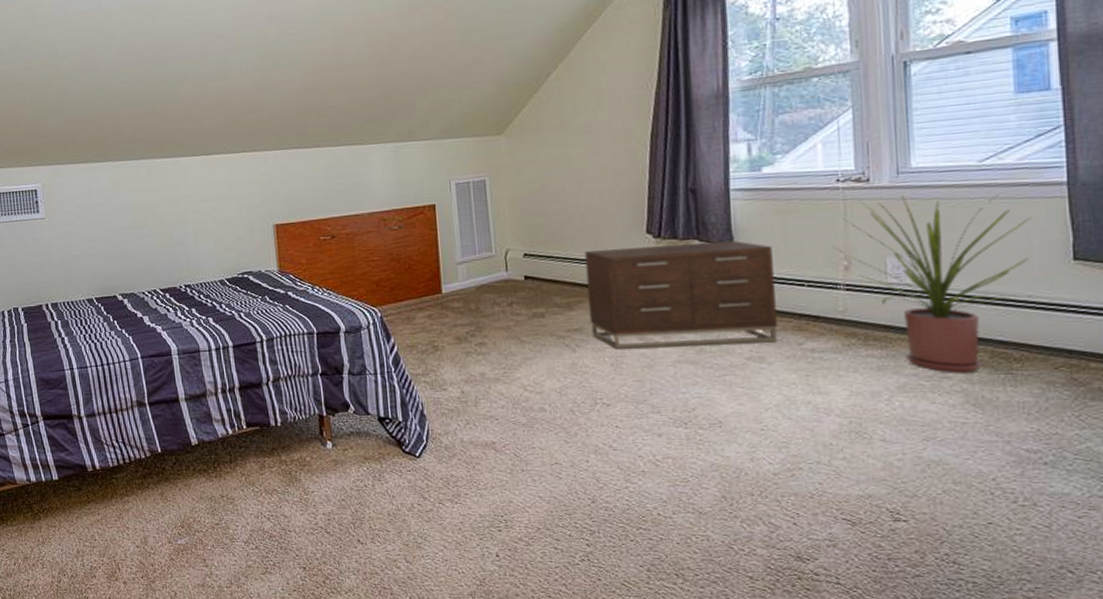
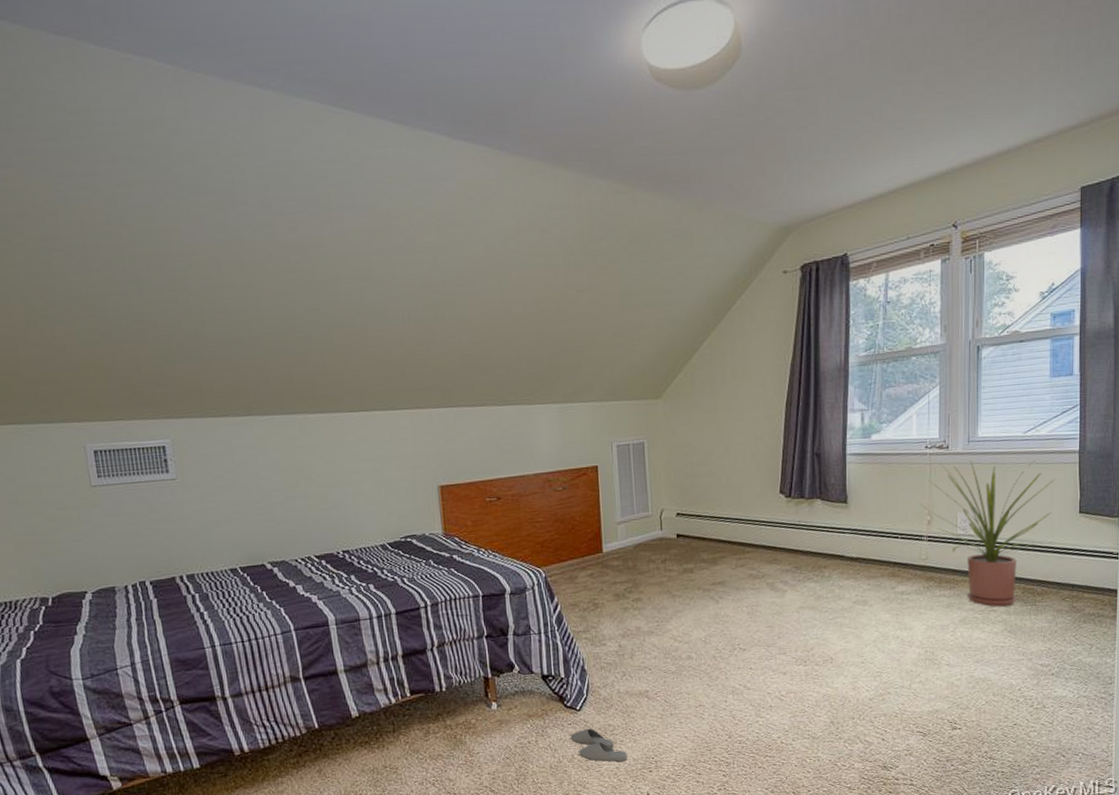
slippers: none [409,477,473,517] -> present [570,728,627,762]
dresser: present [584,241,778,349] -> none [728,499,877,599]

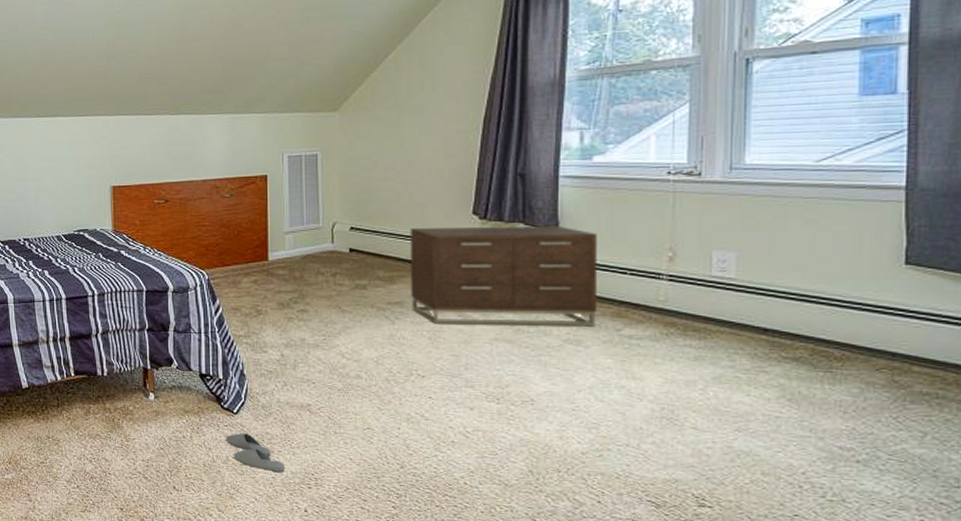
dresser: none [728,499,877,599] -> present [410,226,597,327]
house plant: present [919,460,1055,607] -> none [657,191,865,368]

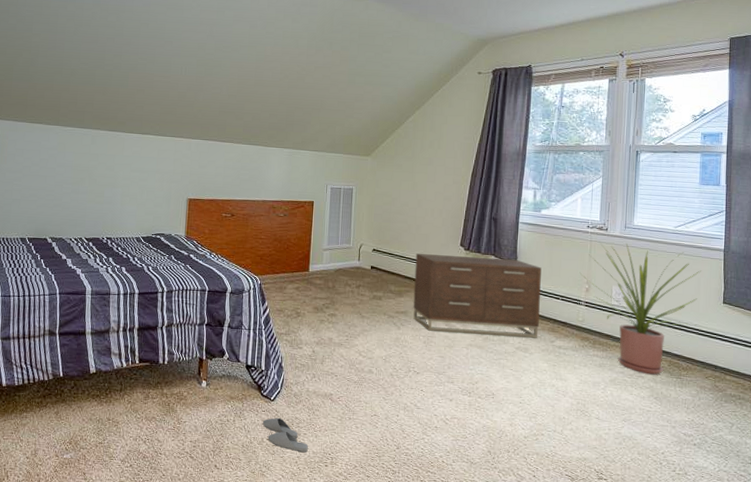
house plant: none [657,191,865,368] -> present [579,242,701,375]

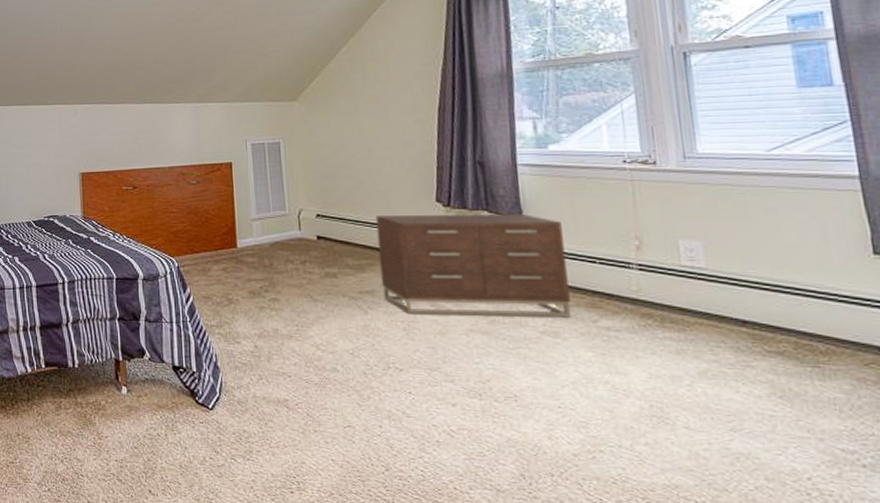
slippers: present [262,417,308,453] -> none [201,430,265,475]
house plant: present [579,242,701,375] -> none [621,180,833,363]

